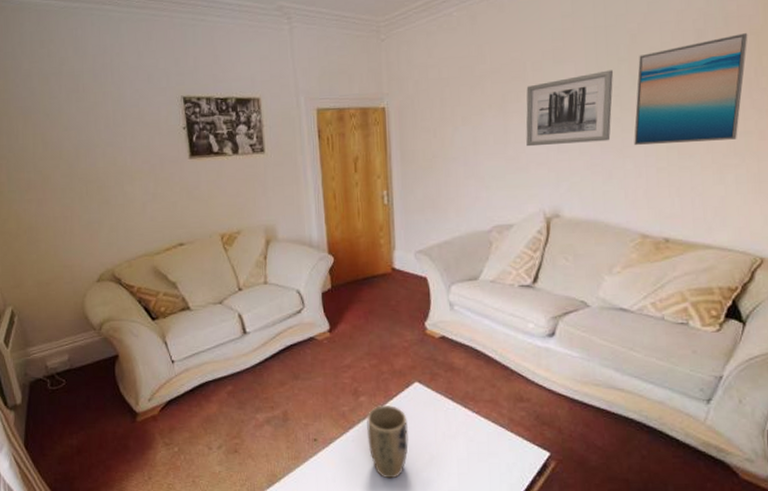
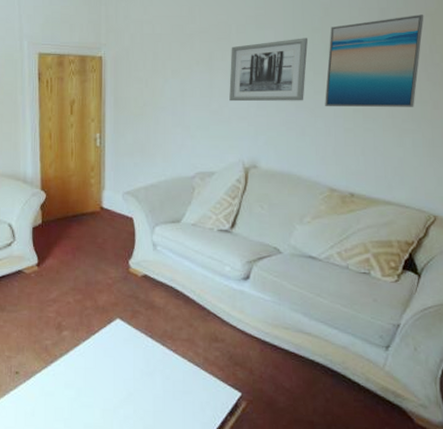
plant pot: present [367,405,409,479] -> none [68,340,108,415]

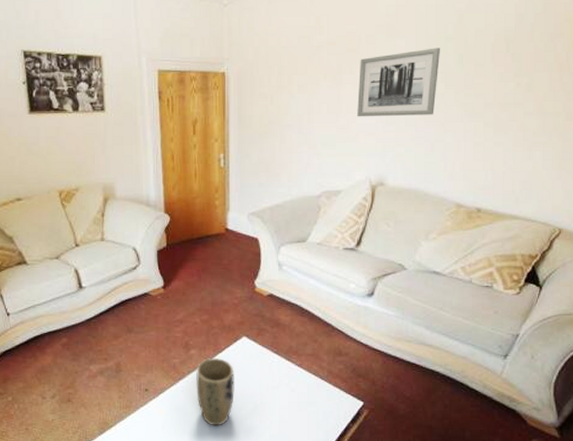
plant pot: none [68,340,108,415] -> present [196,358,234,426]
wall art: present [325,15,424,107] -> none [455,20,563,120]

